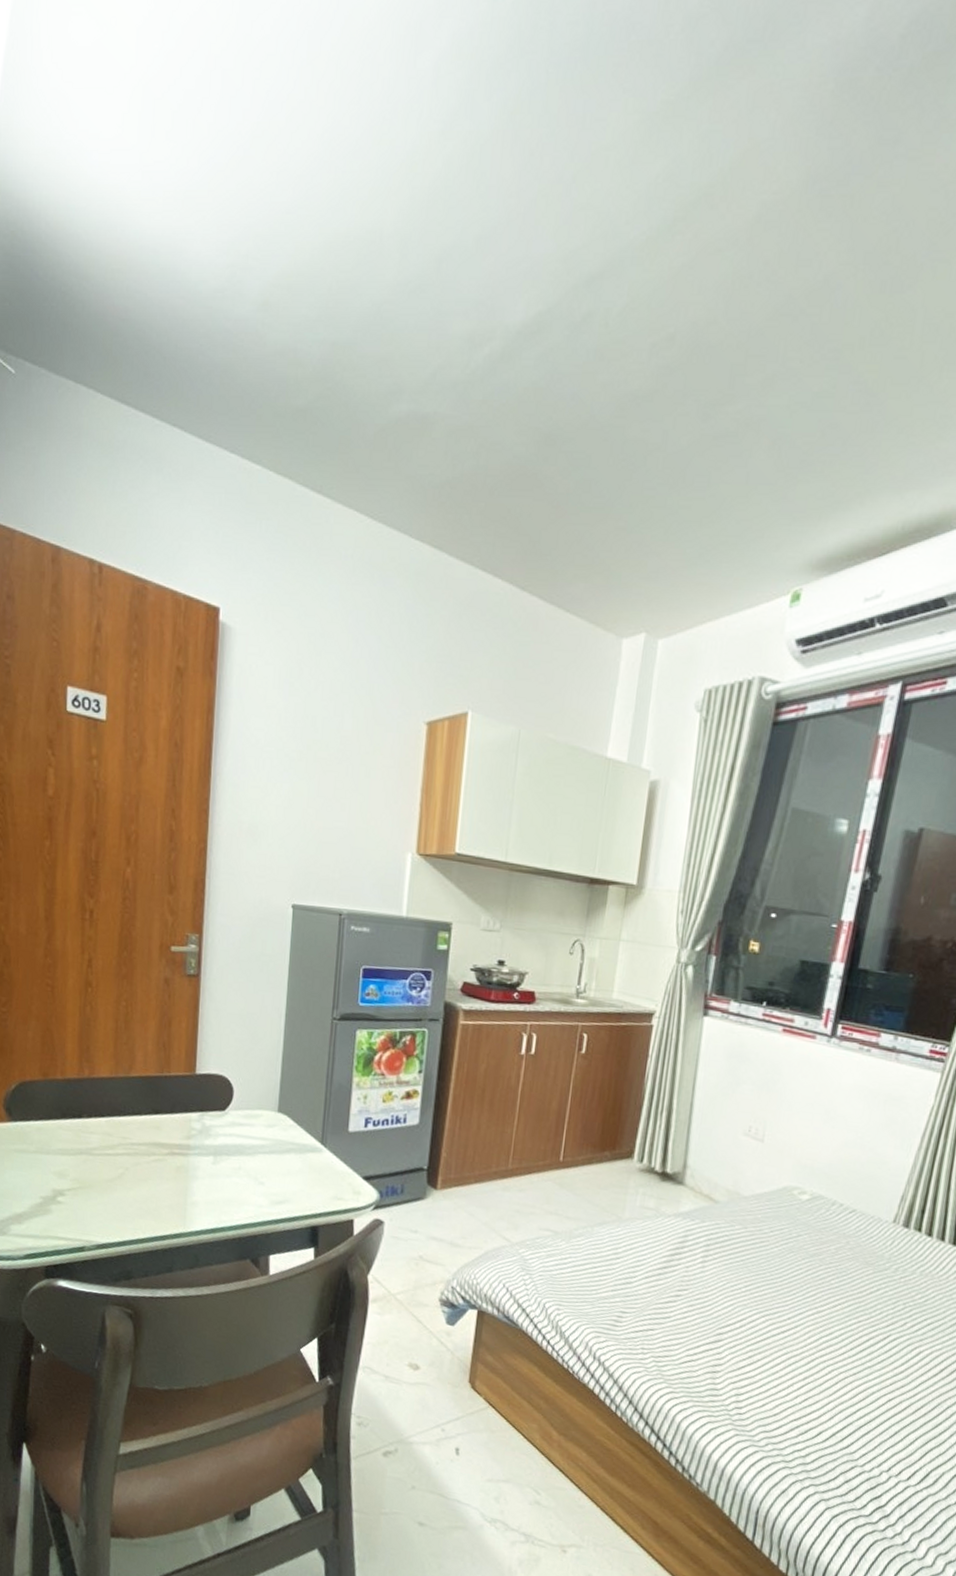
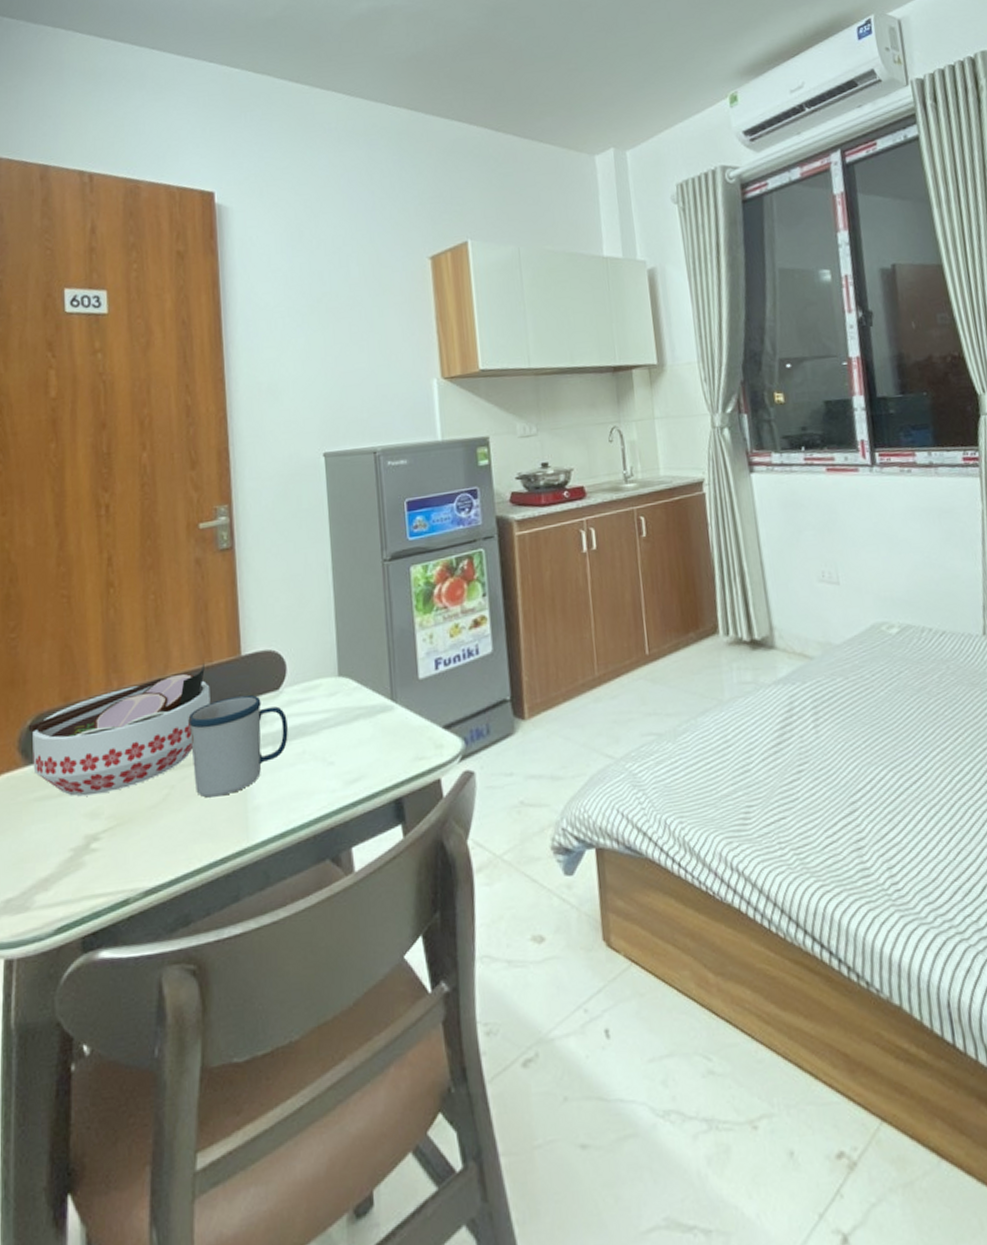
bowl: none [12,1072,166,1160] -> present [28,663,211,797]
mug: none [145,1106,229,1187] -> present [188,694,288,798]

